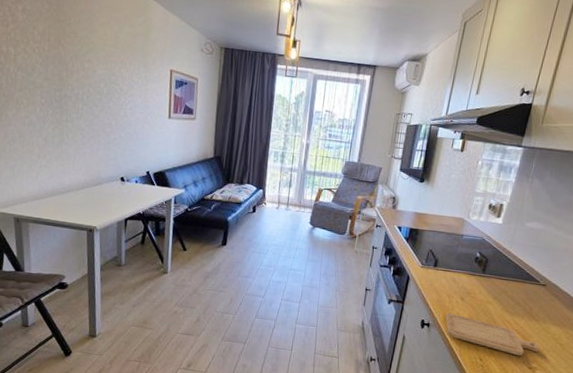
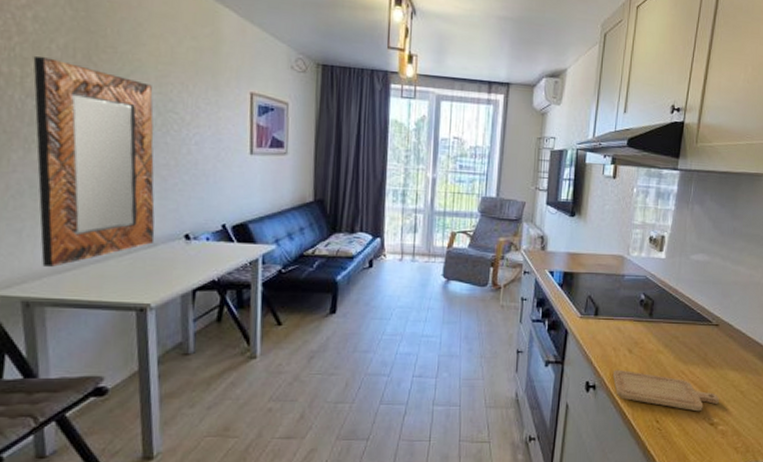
home mirror: none [22,39,102,195] -> present [33,55,155,267]

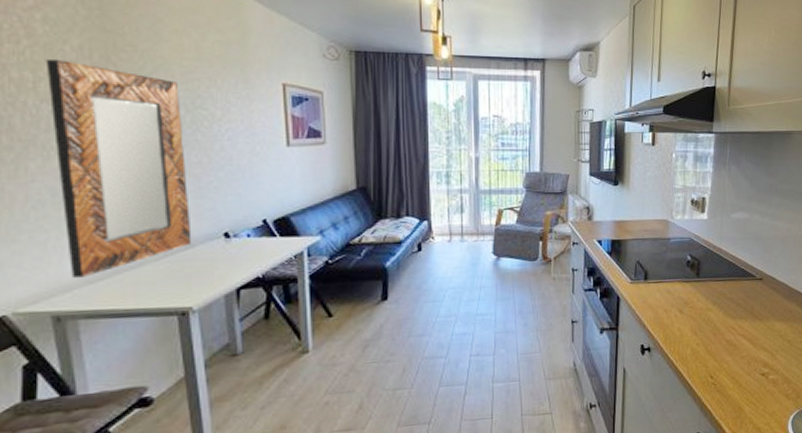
chopping board: present [612,369,719,412] -> none [665,330,768,364]

